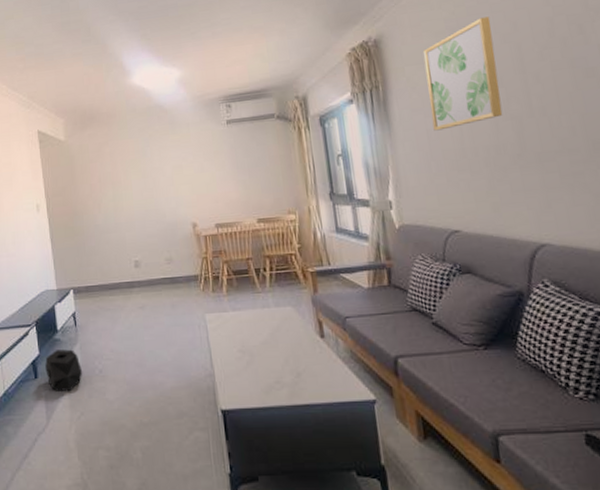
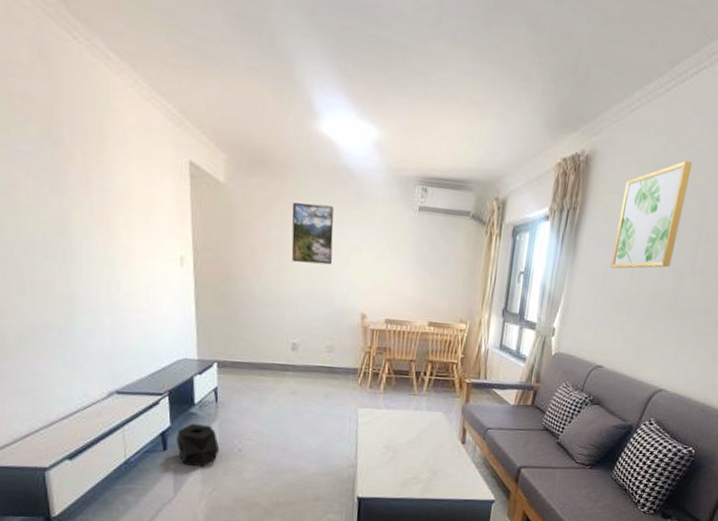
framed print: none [119,138,158,191] -> present [291,202,334,265]

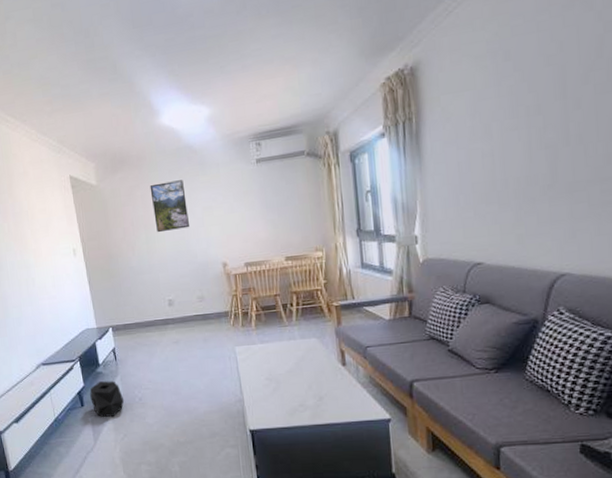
wall art: present [611,160,693,269] -> none [460,36,538,164]

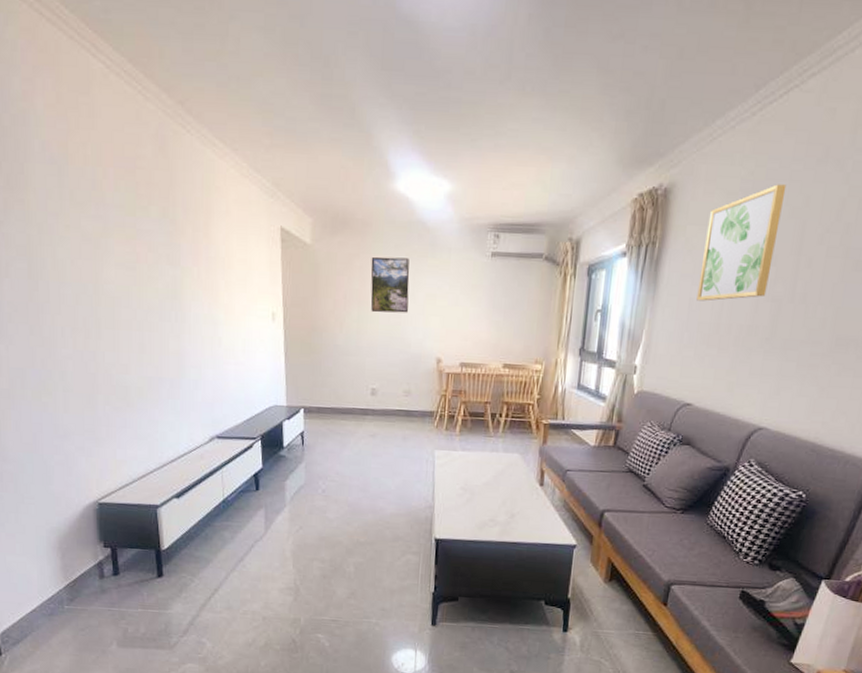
speaker: present [90,381,125,418] -> none [268,466,306,507]
wall art: none [460,36,538,164] -> present [696,184,787,301]

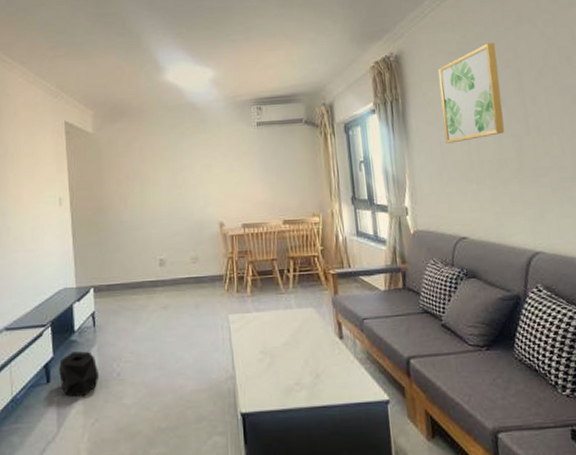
speaker: none [268,466,306,507] -> present [59,351,100,397]
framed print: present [370,256,410,313] -> none [149,135,187,187]

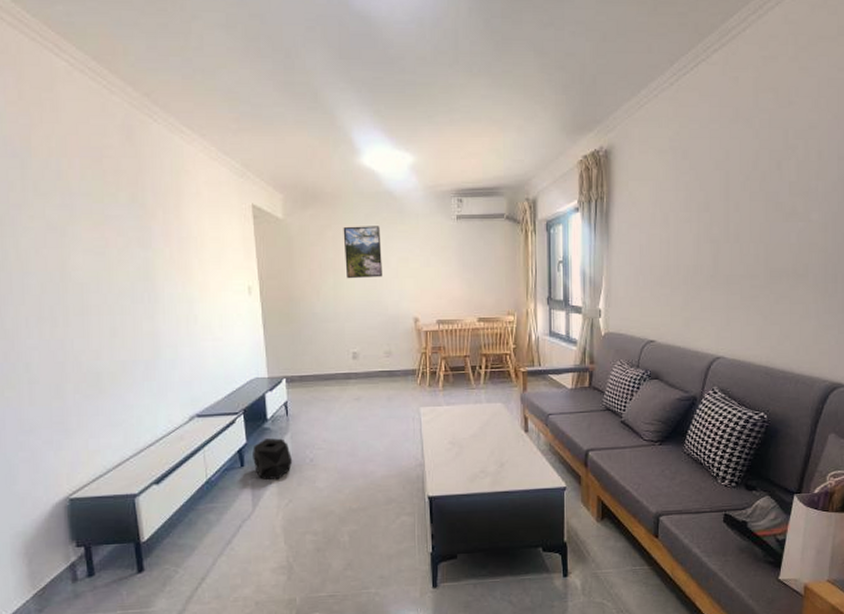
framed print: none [149,135,187,187] -> present [343,226,382,279]
wall art: present [437,43,505,144] -> none [645,142,708,247]

